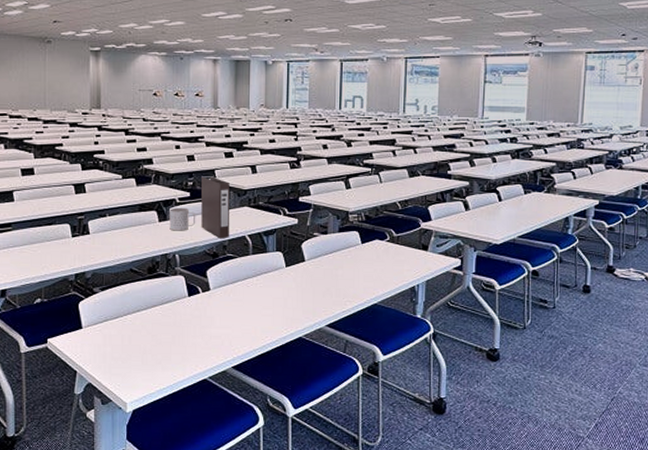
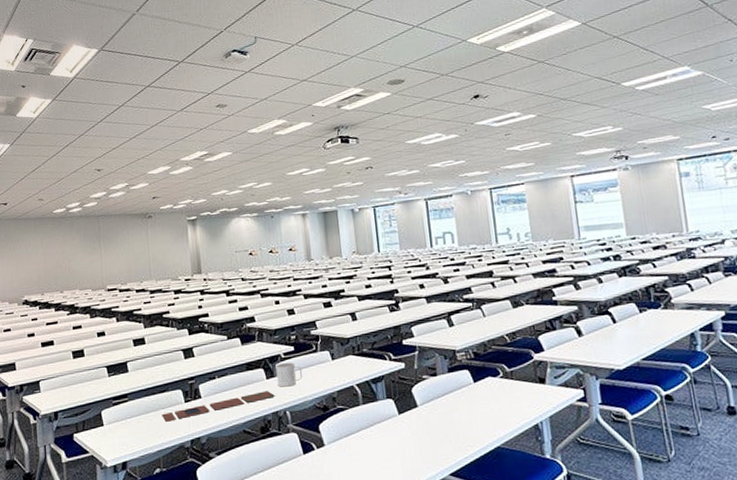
papers: none [47,233,166,254] -> present [162,391,275,422]
binder: present [201,176,229,238] -> none [303,328,337,390]

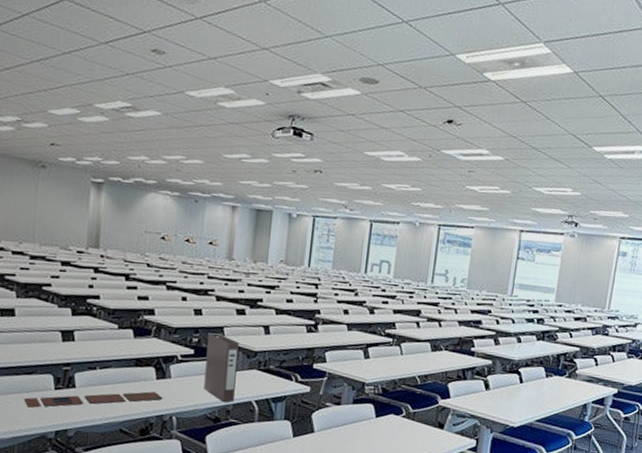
mug: present [276,362,303,387] -> none [168,364,199,392]
binder: none [303,328,337,390] -> present [204,333,239,402]

